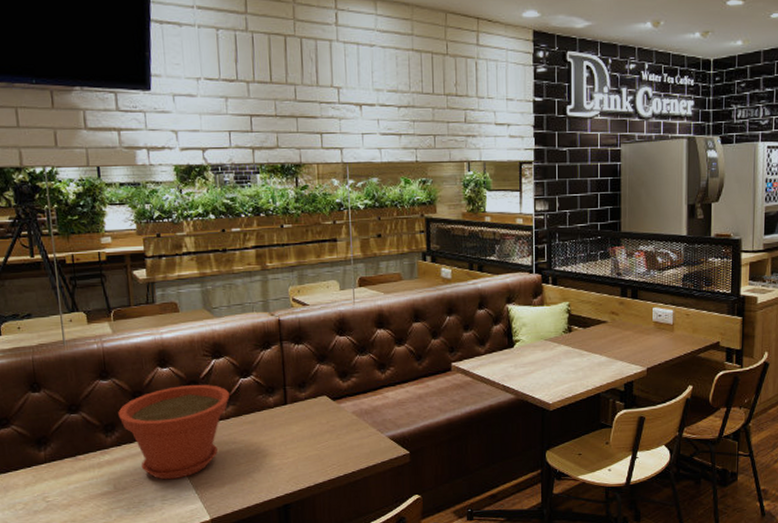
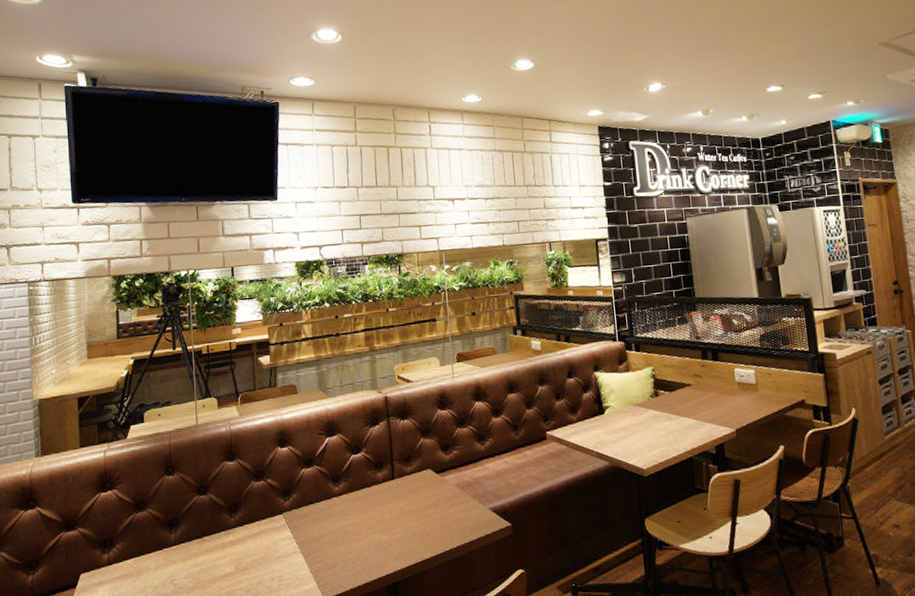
plant pot: present [118,384,230,480] -> none [242,462,343,560]

